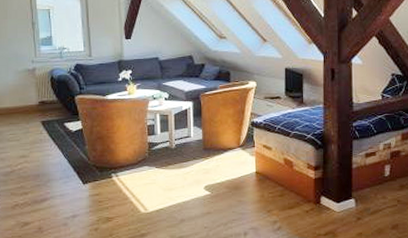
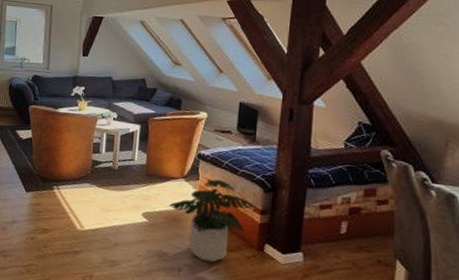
potted plant: none [229,144,309,222] -> present [169,179,255,262]

